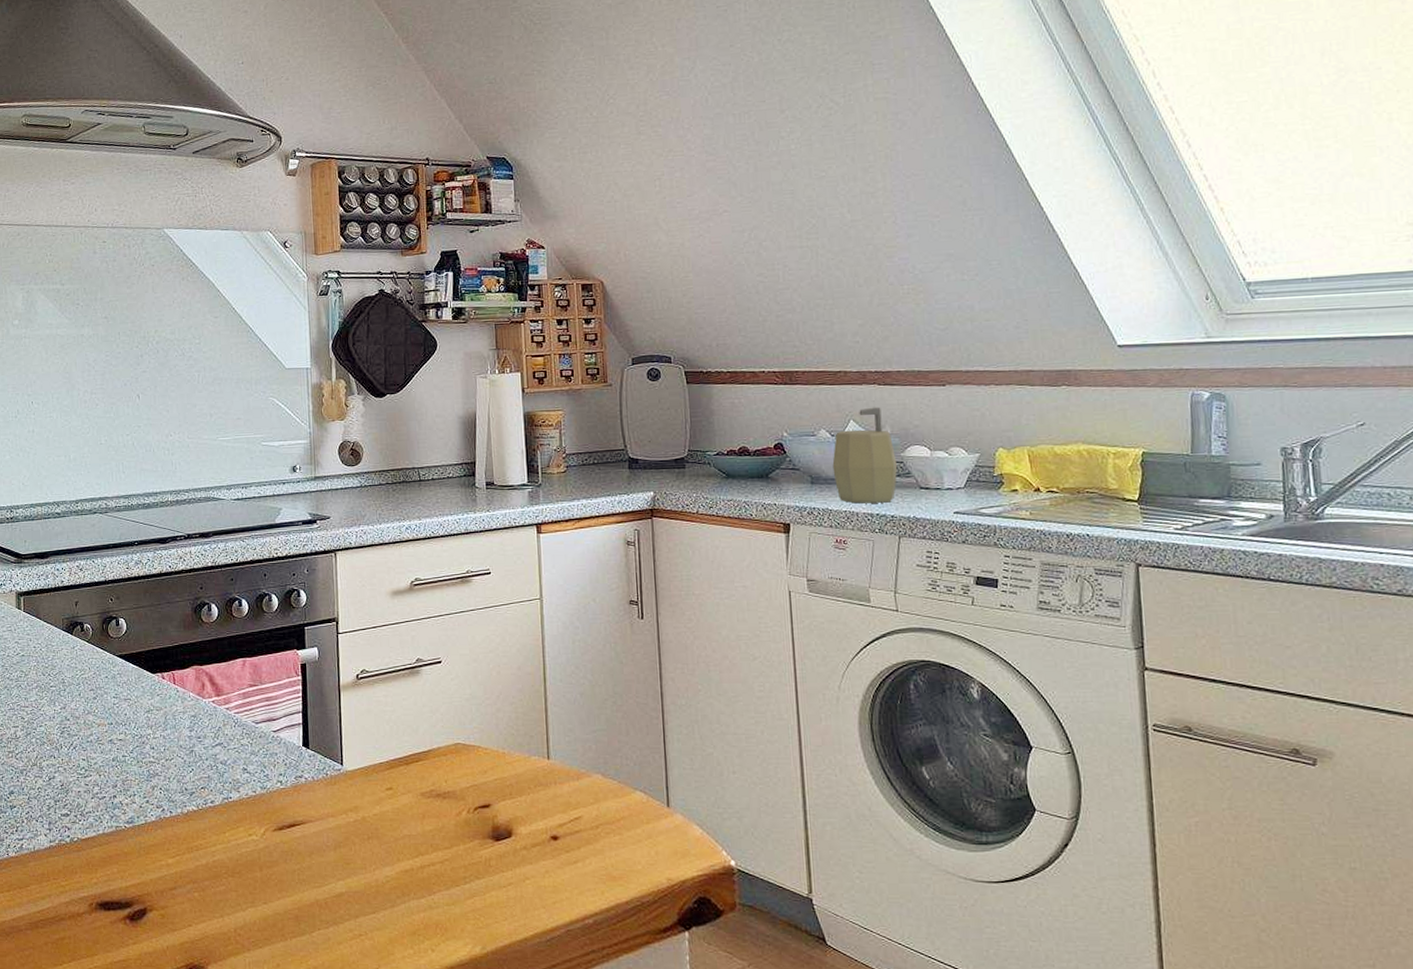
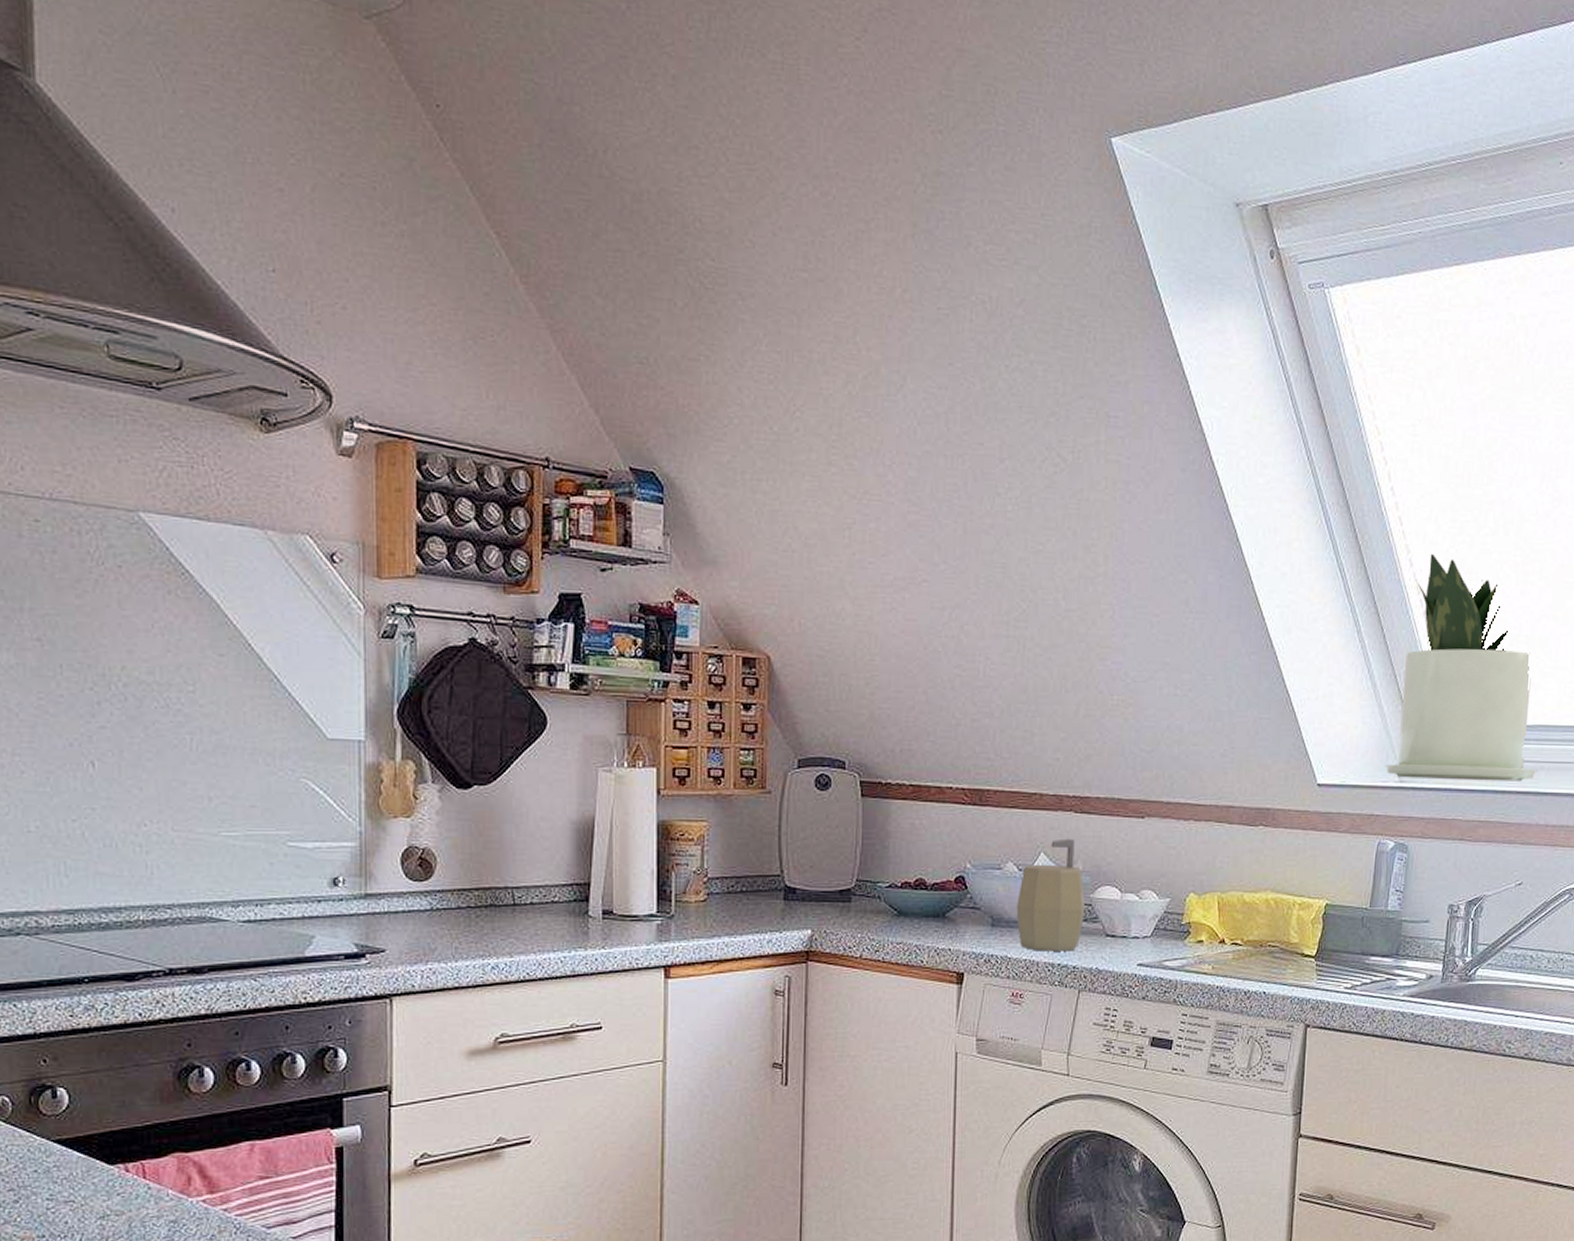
planter: none [1186,134,1365,334] -> present [1383,554,1538,782]

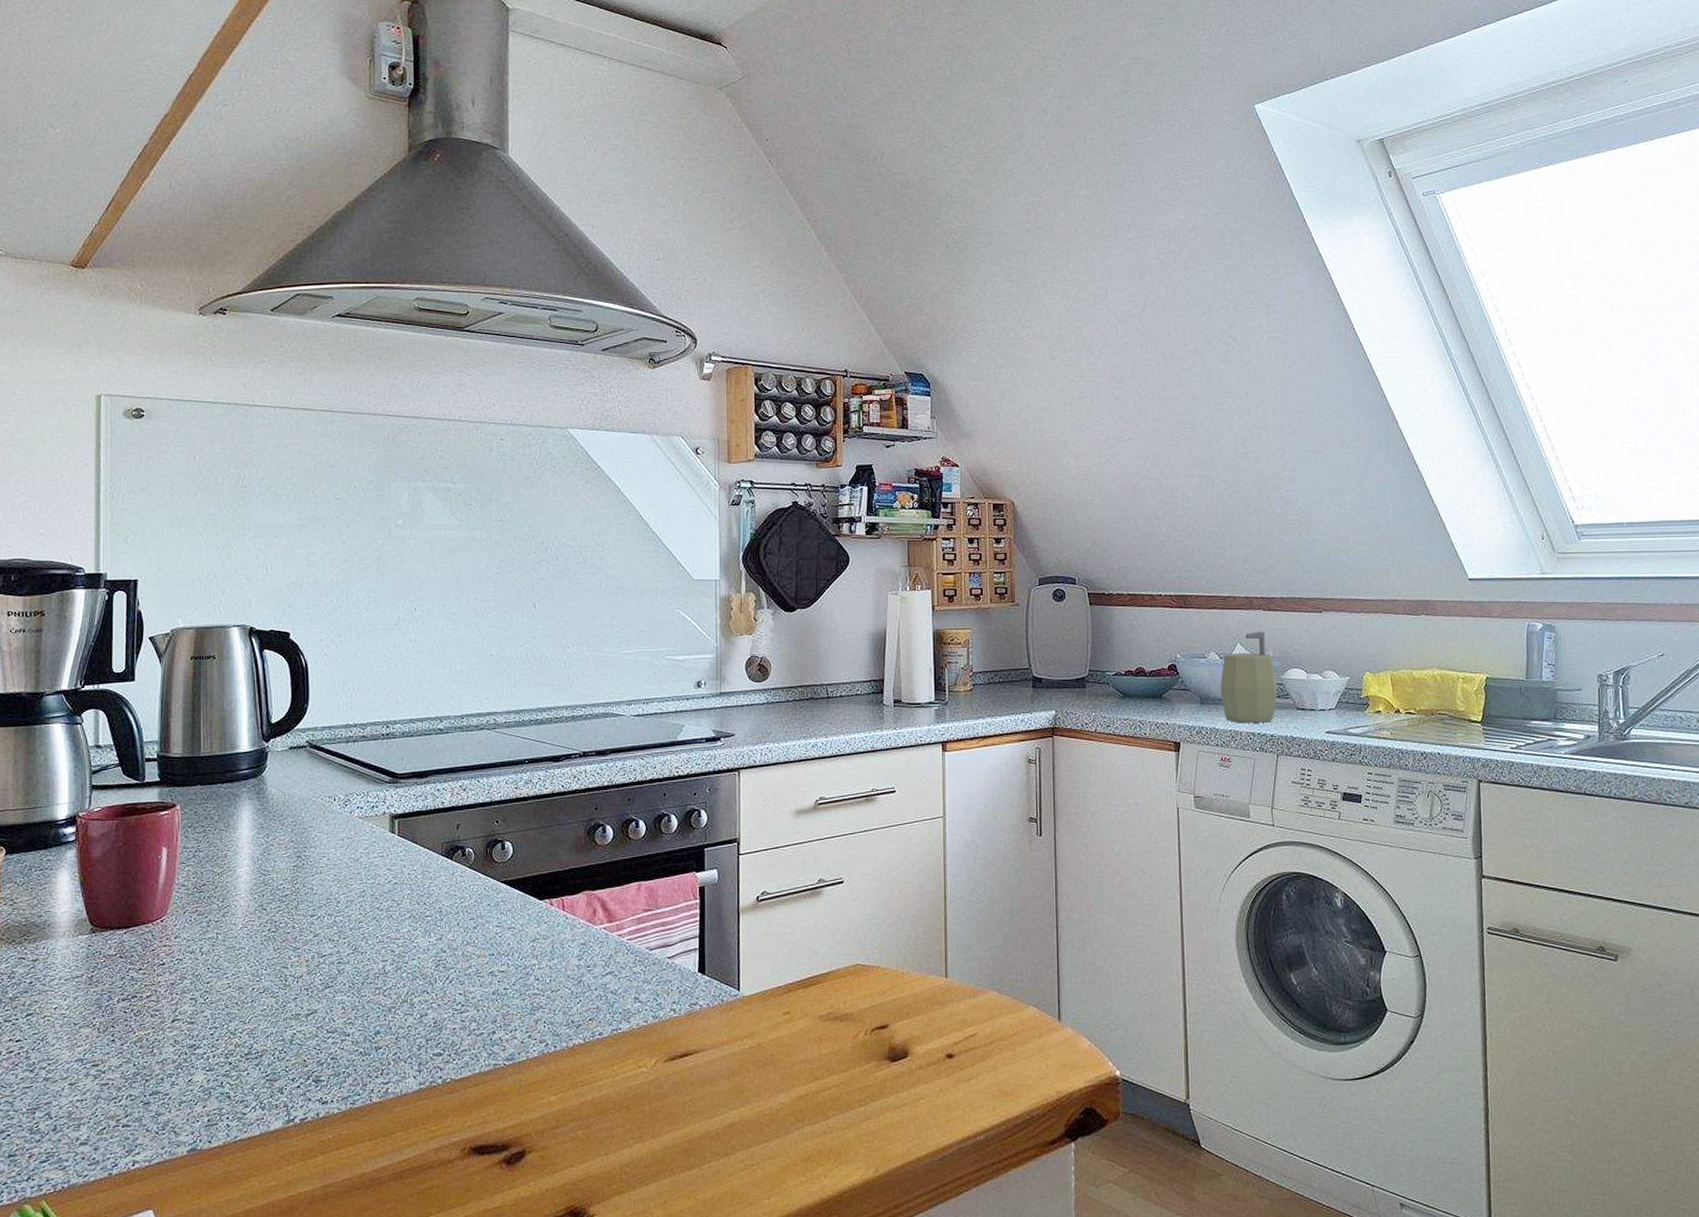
planter: present [1383,554,1538,782] -> none [1525,389,1667,571]

